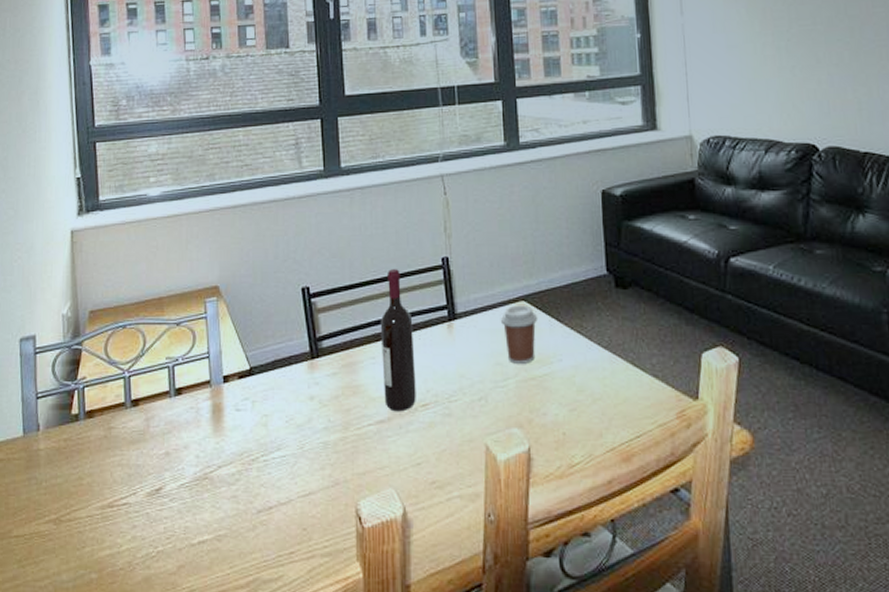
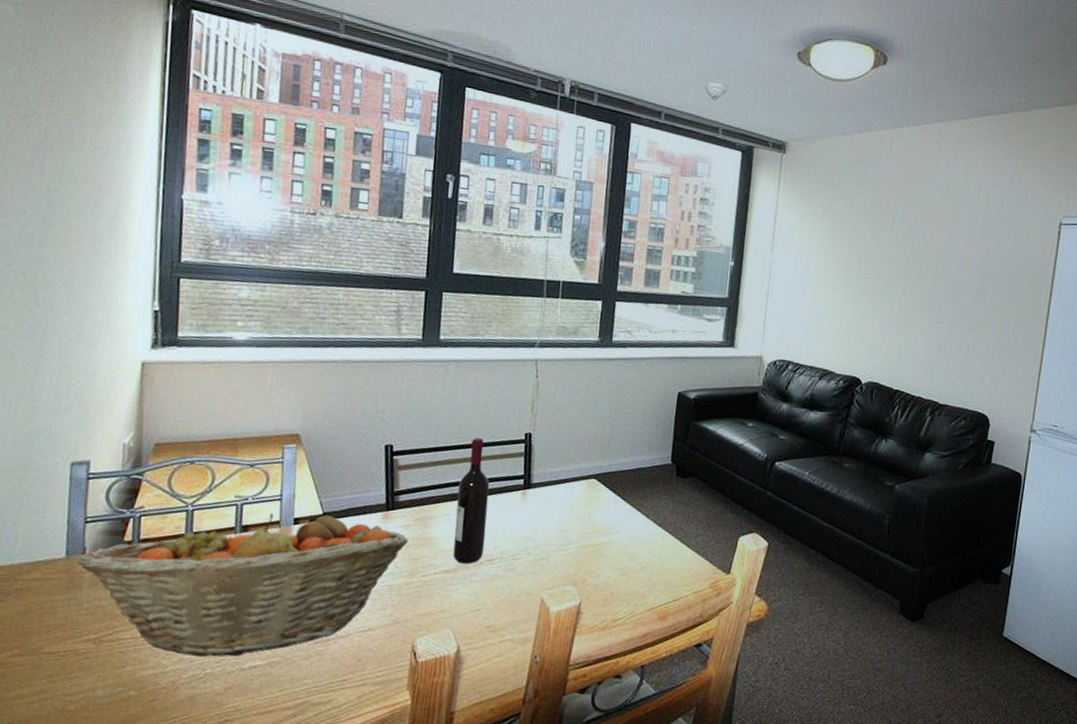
fruit basket: none [34,369,337,533] -> present [77,513,408,657]
coffee cup: present [500,305,538,364] -> none [571,481,605,532]

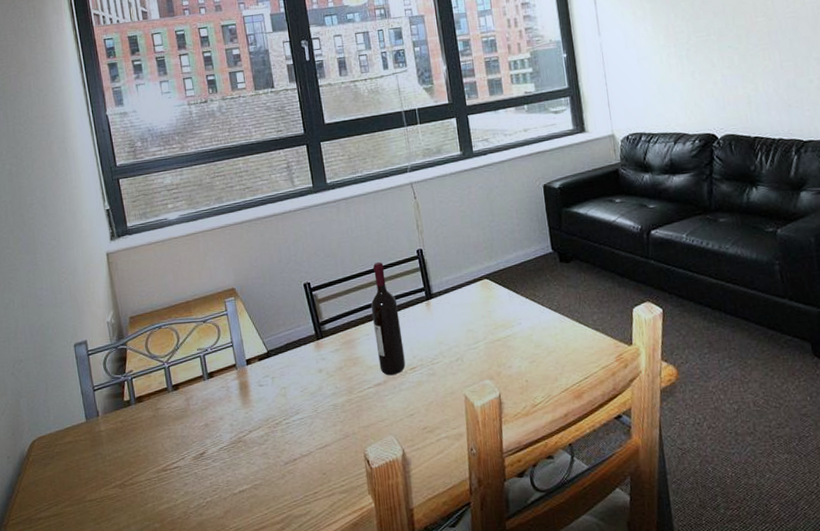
fruit basket: present [77,513,408,657] -> none [95,352,341,488]

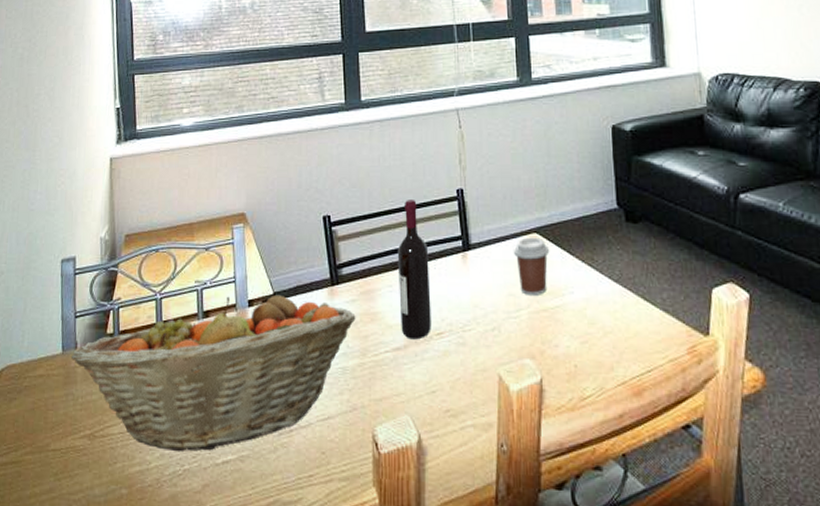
fruit basket: none [95,352,341,488] -> present [72,294,356,451]
coffee cup: none [468,282,499,330] -> present [513,237,550,295]

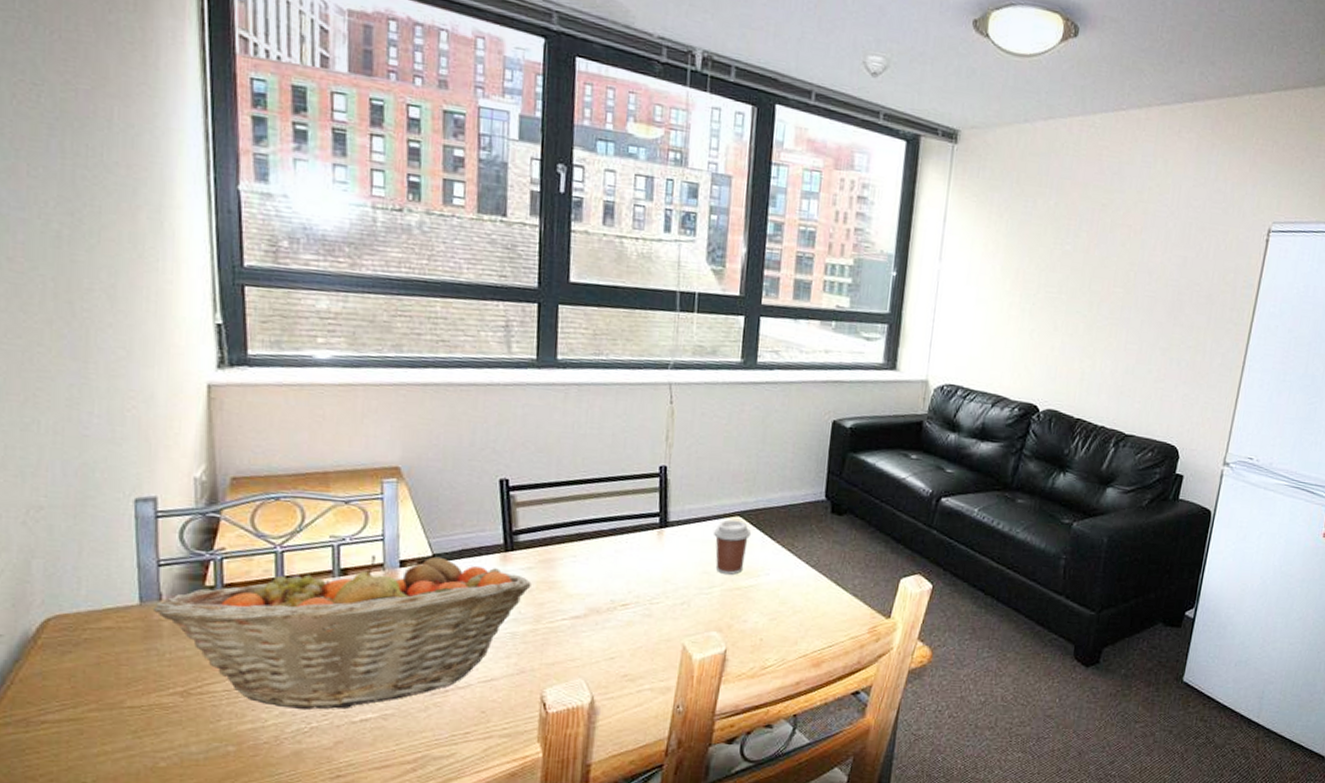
wine bottle: present [397,200,431,340] -> none [582,471,622,610]

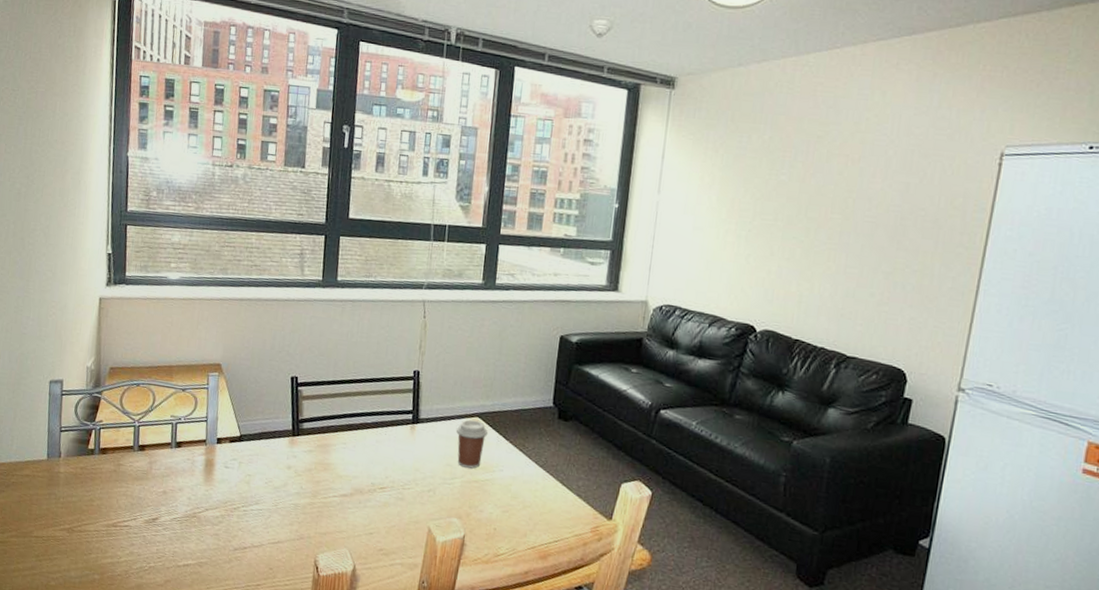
fruit basket: present [154,555,531,709] -> none [55,432,311,554]

